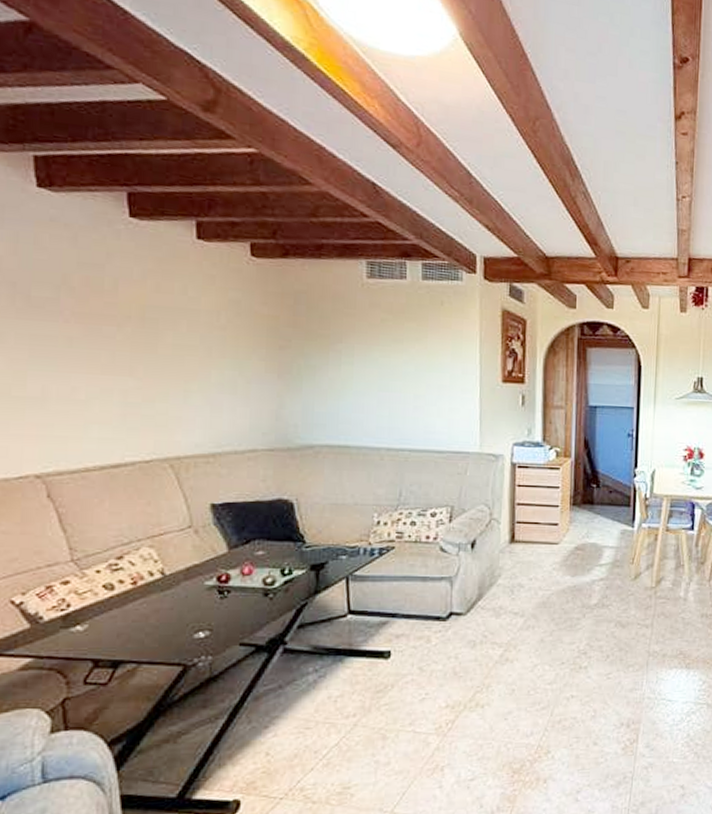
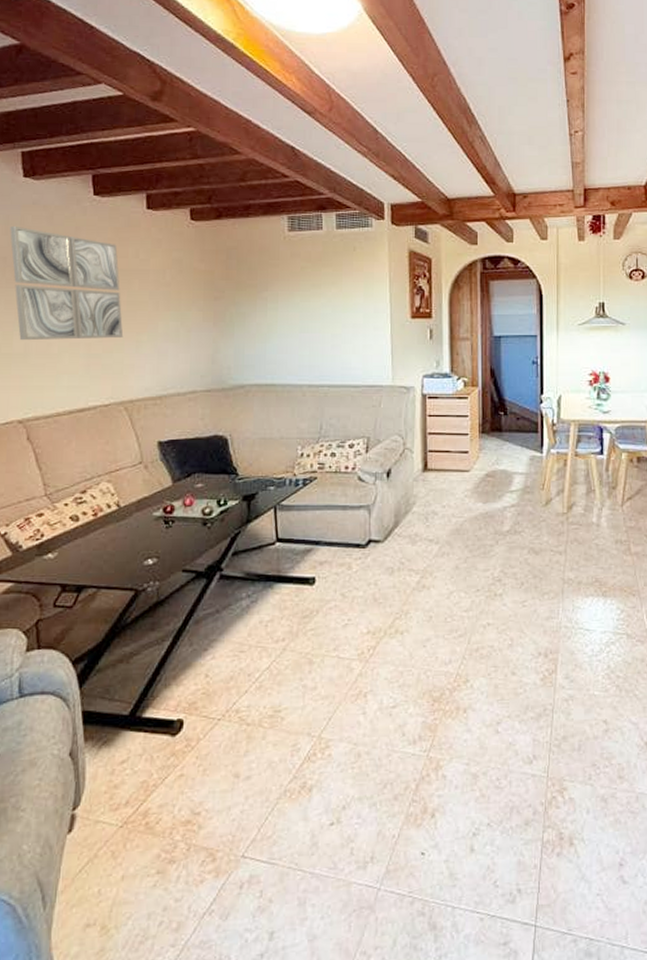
wall art: none [20,244,169,386] -> present [10,225,124,341]

